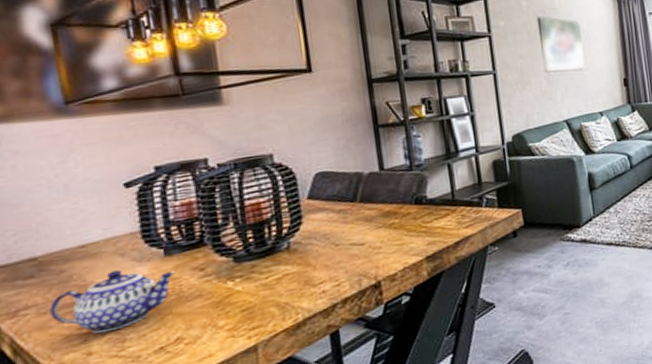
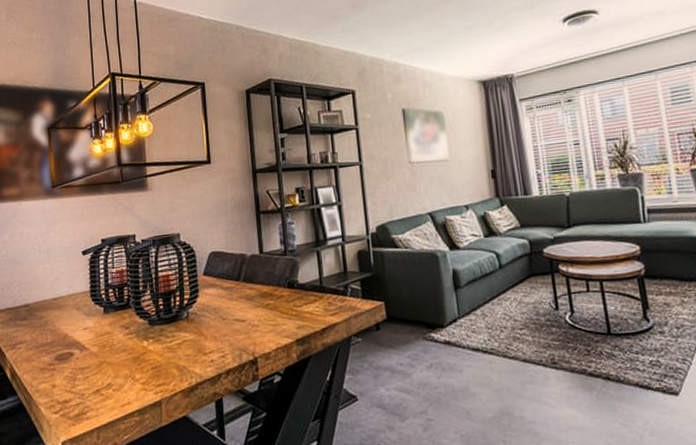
teapot: present [49,270,176,334] -> none [34,321,110,371]

